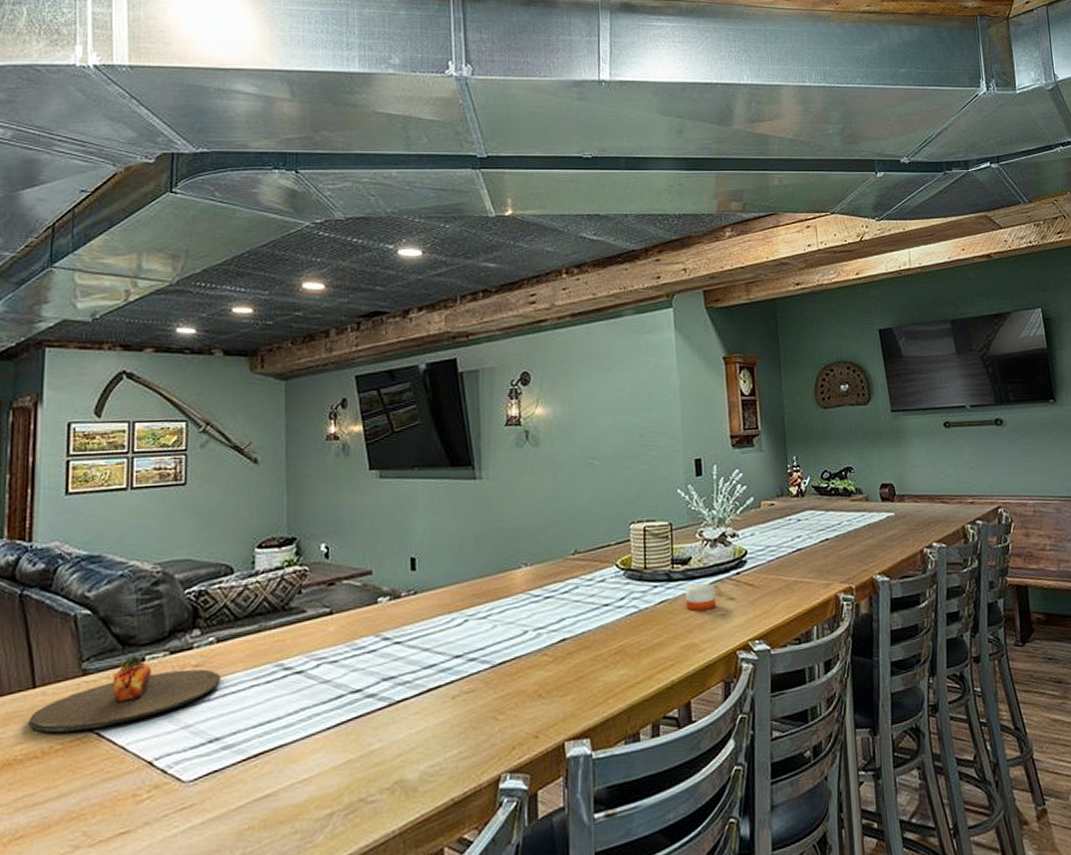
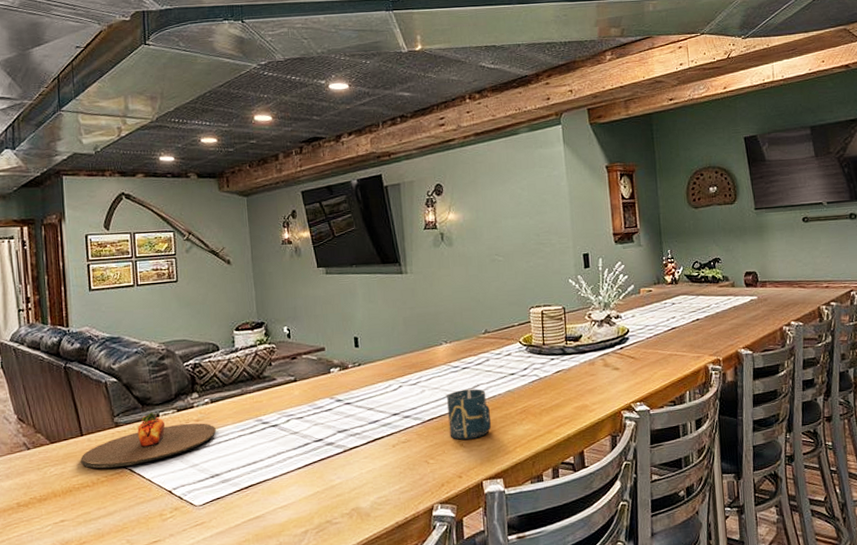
cup: none [524,623,579,689] -> present [447,388,492,440]
candle: present [686,583,716,611] -> none [578,356,603,379]

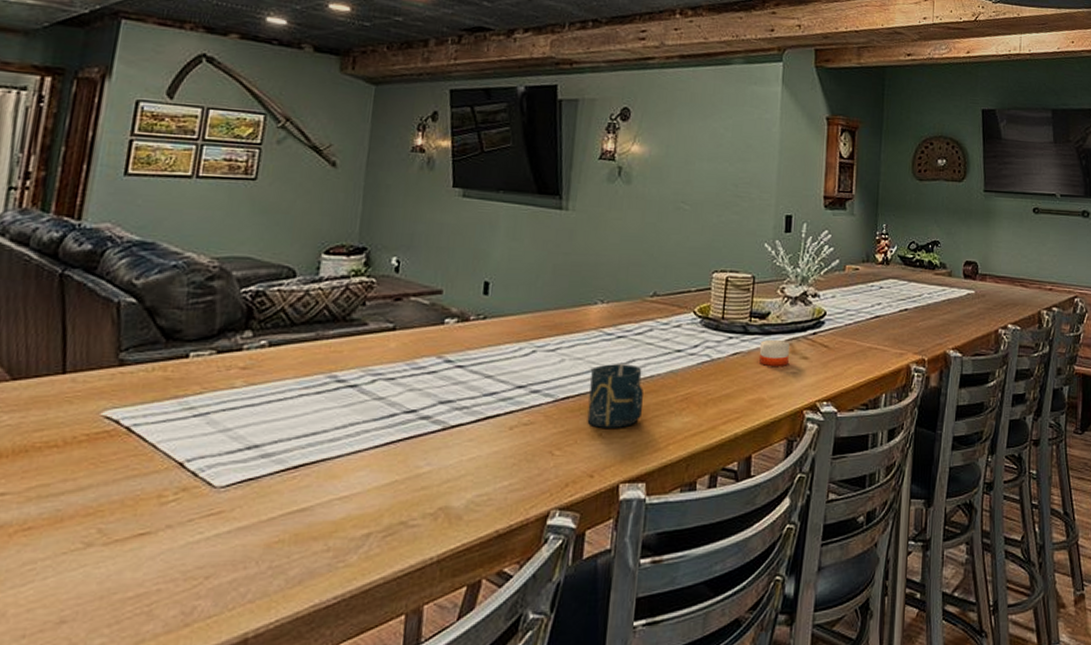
plate: present [81,412,216,469] -> none [53,350,269,424]
candle: none [578,356,603,379] -> present [759,339,790,367]

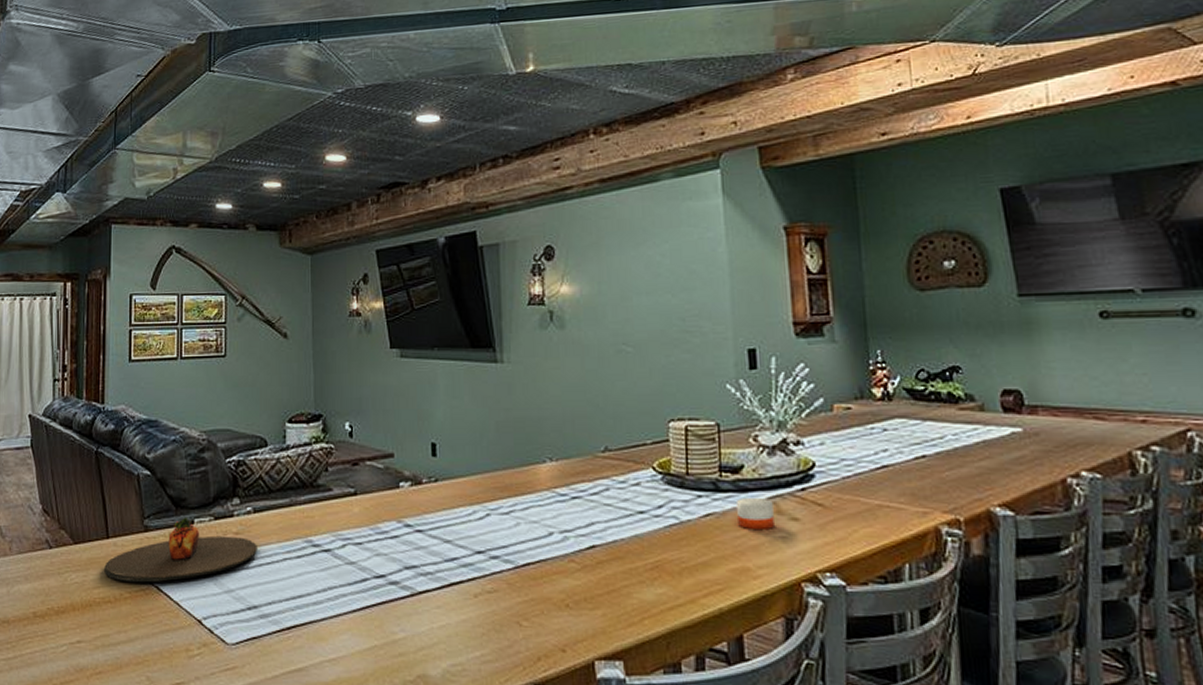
plate: none [53,350,269,424] -> present [104,517,257,583]
cup: present [587,364,644,428] -> none [549,528,610,599]

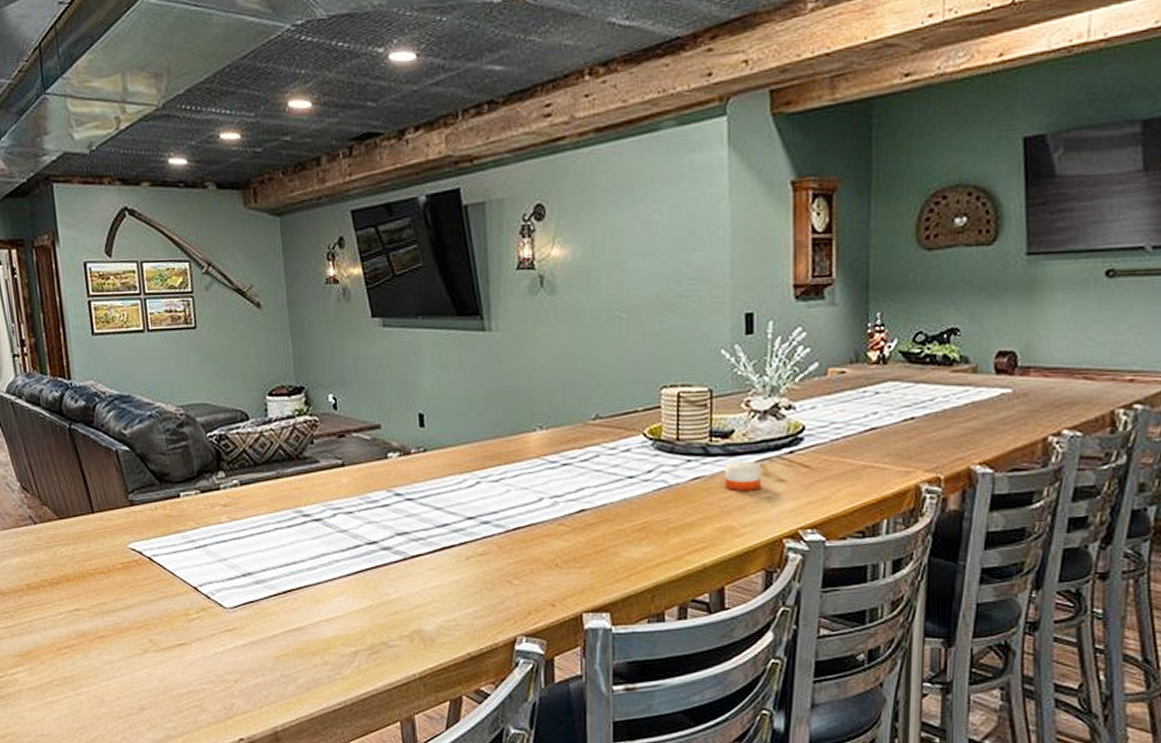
plate: present [104,517,257,583] -> none [93,491,247,554]

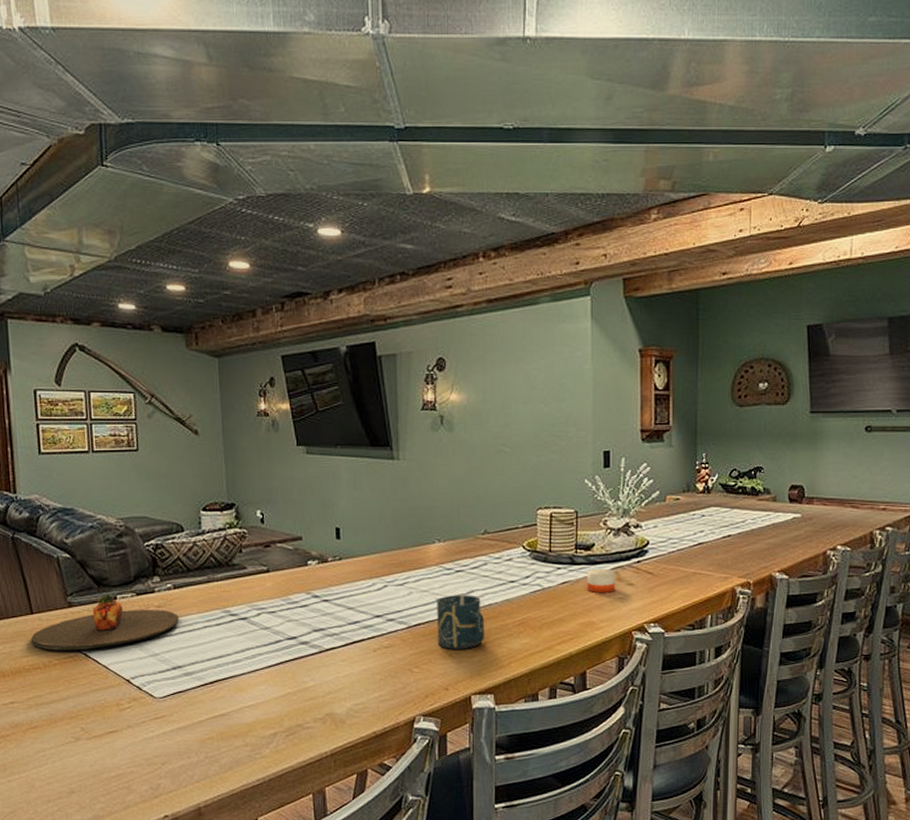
plate: none [93,491,247,554] -> present [31,594,179,651]
cup: none [539,493,599,558] -> present [437,595,485,649]

